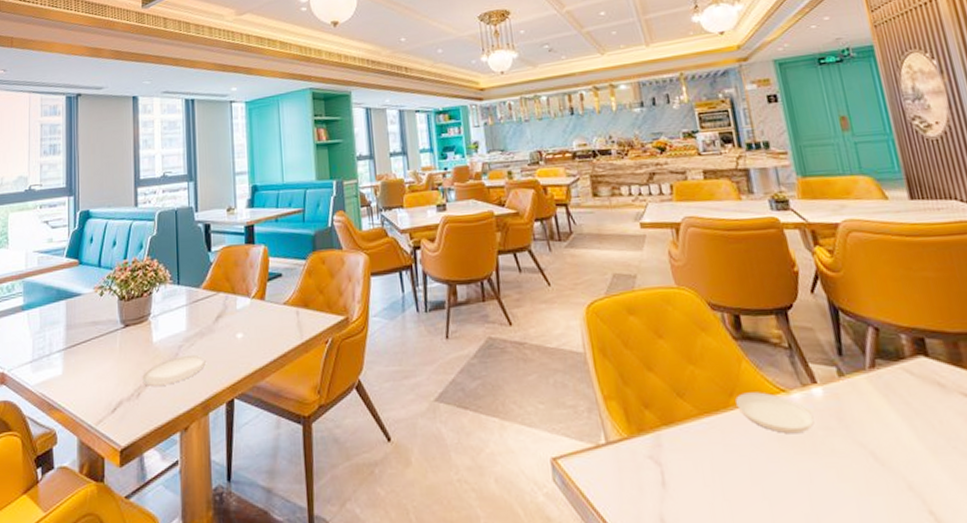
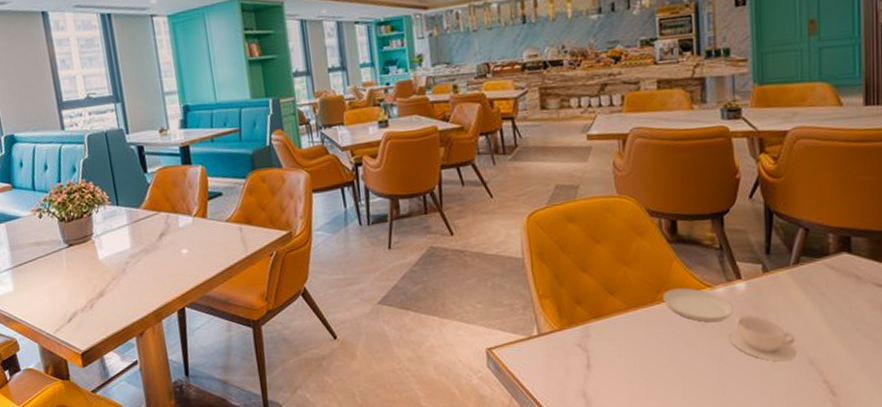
plate: present [142,355,206,386] -> none [93,270,154,299]
teacup: none [814,427,892,485] -> present [730,315,796,362]

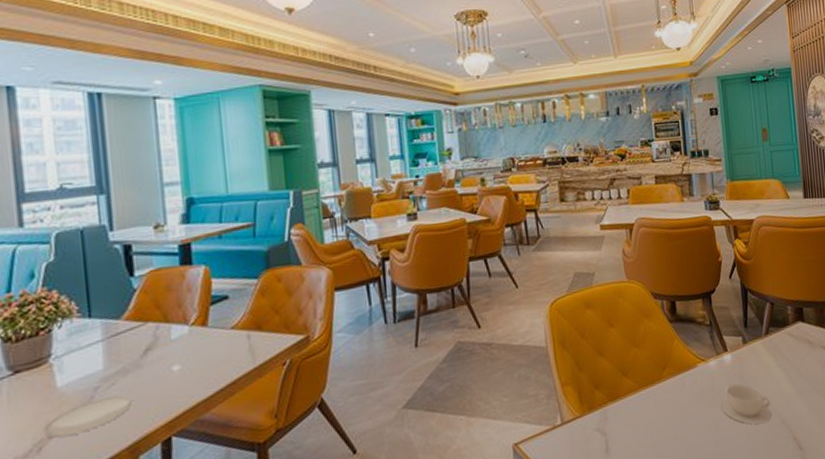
plate: none [93,270,154,299] -> present [44,395,132,438]
saucer: present [663,288,734,323] -> none [667,363,723,395]

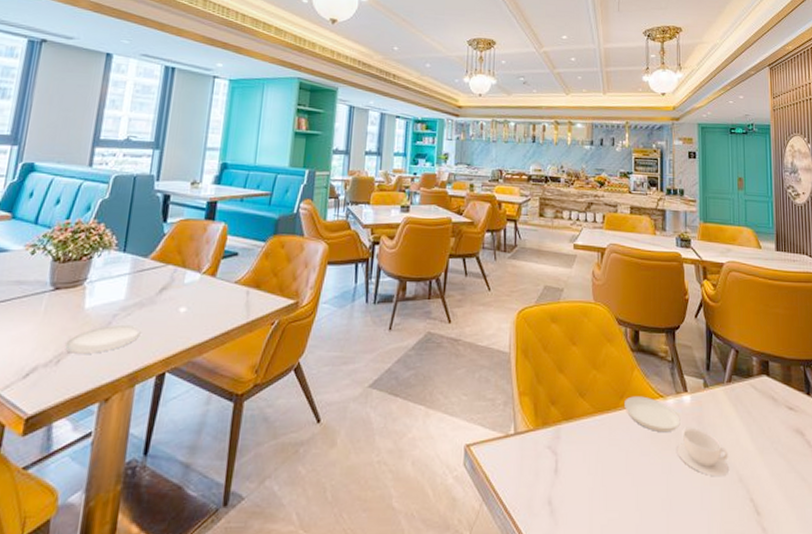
saucer: none [667,363,723,395] -> present [625,396,681,433]

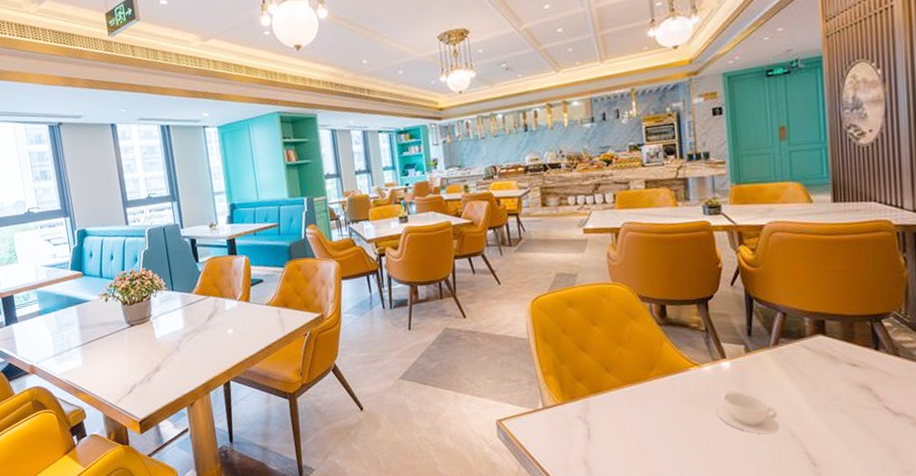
plate: present [65,325,141,354] -> none [150,348,203,373]
saucer: present [625,396,681,433] -> none [655,366,720,398]

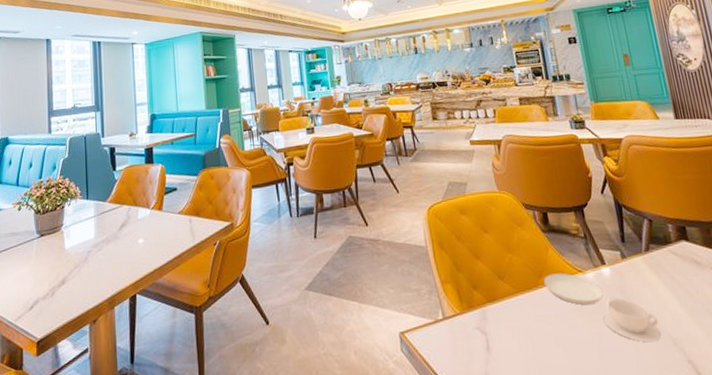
saucer: none [655,366,720,398] -> present [544,273,604,305]

